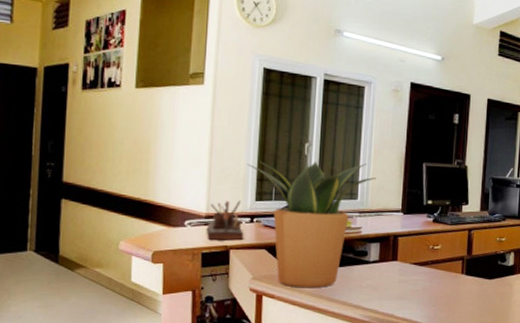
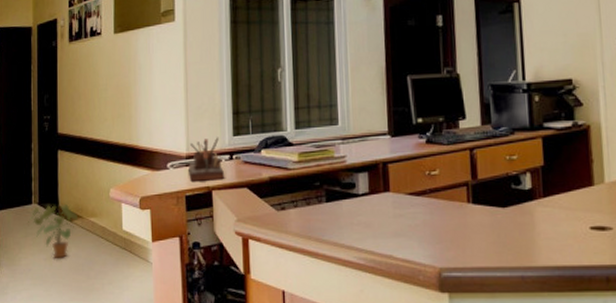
house plant: none [19,252,82,308] -> present [27,203,79,259]
potted plant: present [247,160,377,289] -> none [221,83,357,229]

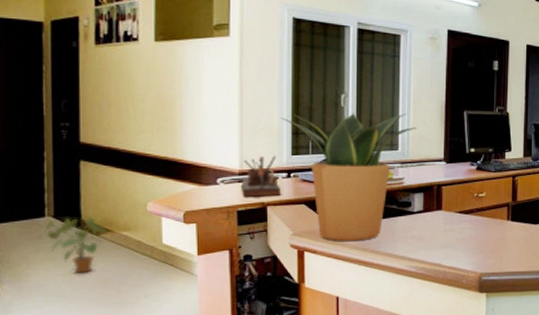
potted plant: none [221,83,357,229] -> present [280,112,417,242]

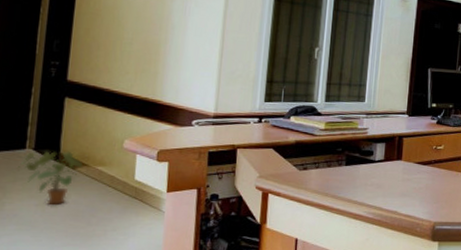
desk organizer: present [241,155,280,197] -> none [214,101,252,140]
potted plant: present [280,112,417,242] -> none [257,64,384,187]

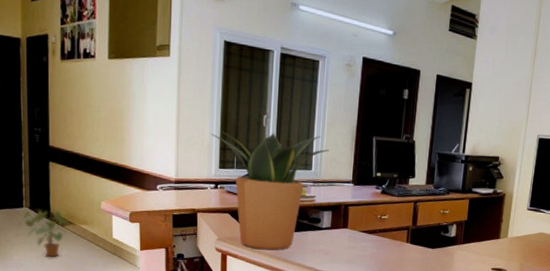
potted plant: none [257,64,384,187] -> present [210,131,330,251]

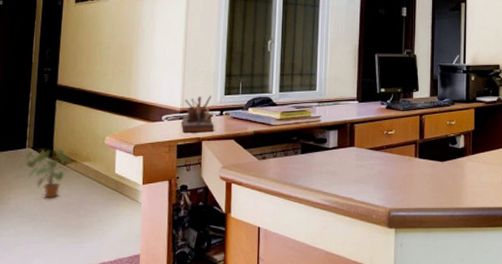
desk organizer: none [177,167,209,205] -> present [182,95,214,133]
potted plant: present [210,131,330,251] -> none [216,56,333,175]

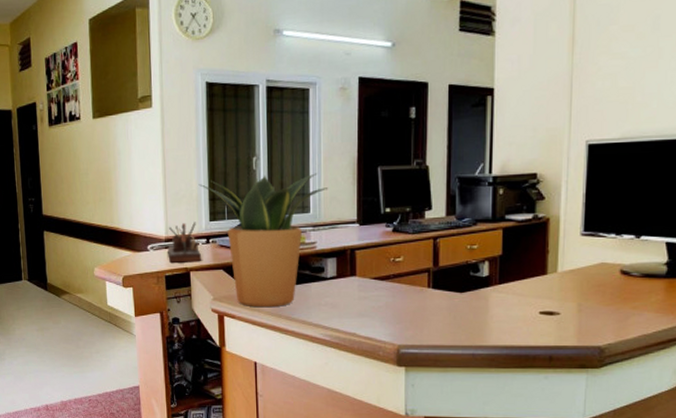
house plant: present [19,148,73,199] -> none [18,280,67,330]
potted plant: none [216,56,333,175] -> present [198,173,329,308]

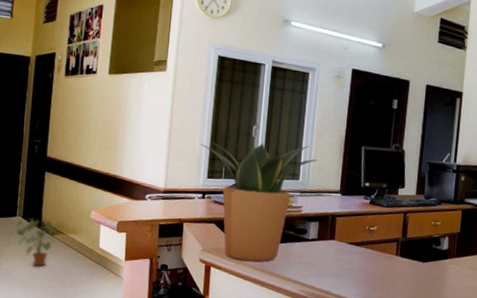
house plant: none [18,280,67,330] -> present [10,219,60,268]
desk organizer: present [167,222,201,263] -> none [164,177,197,215]

